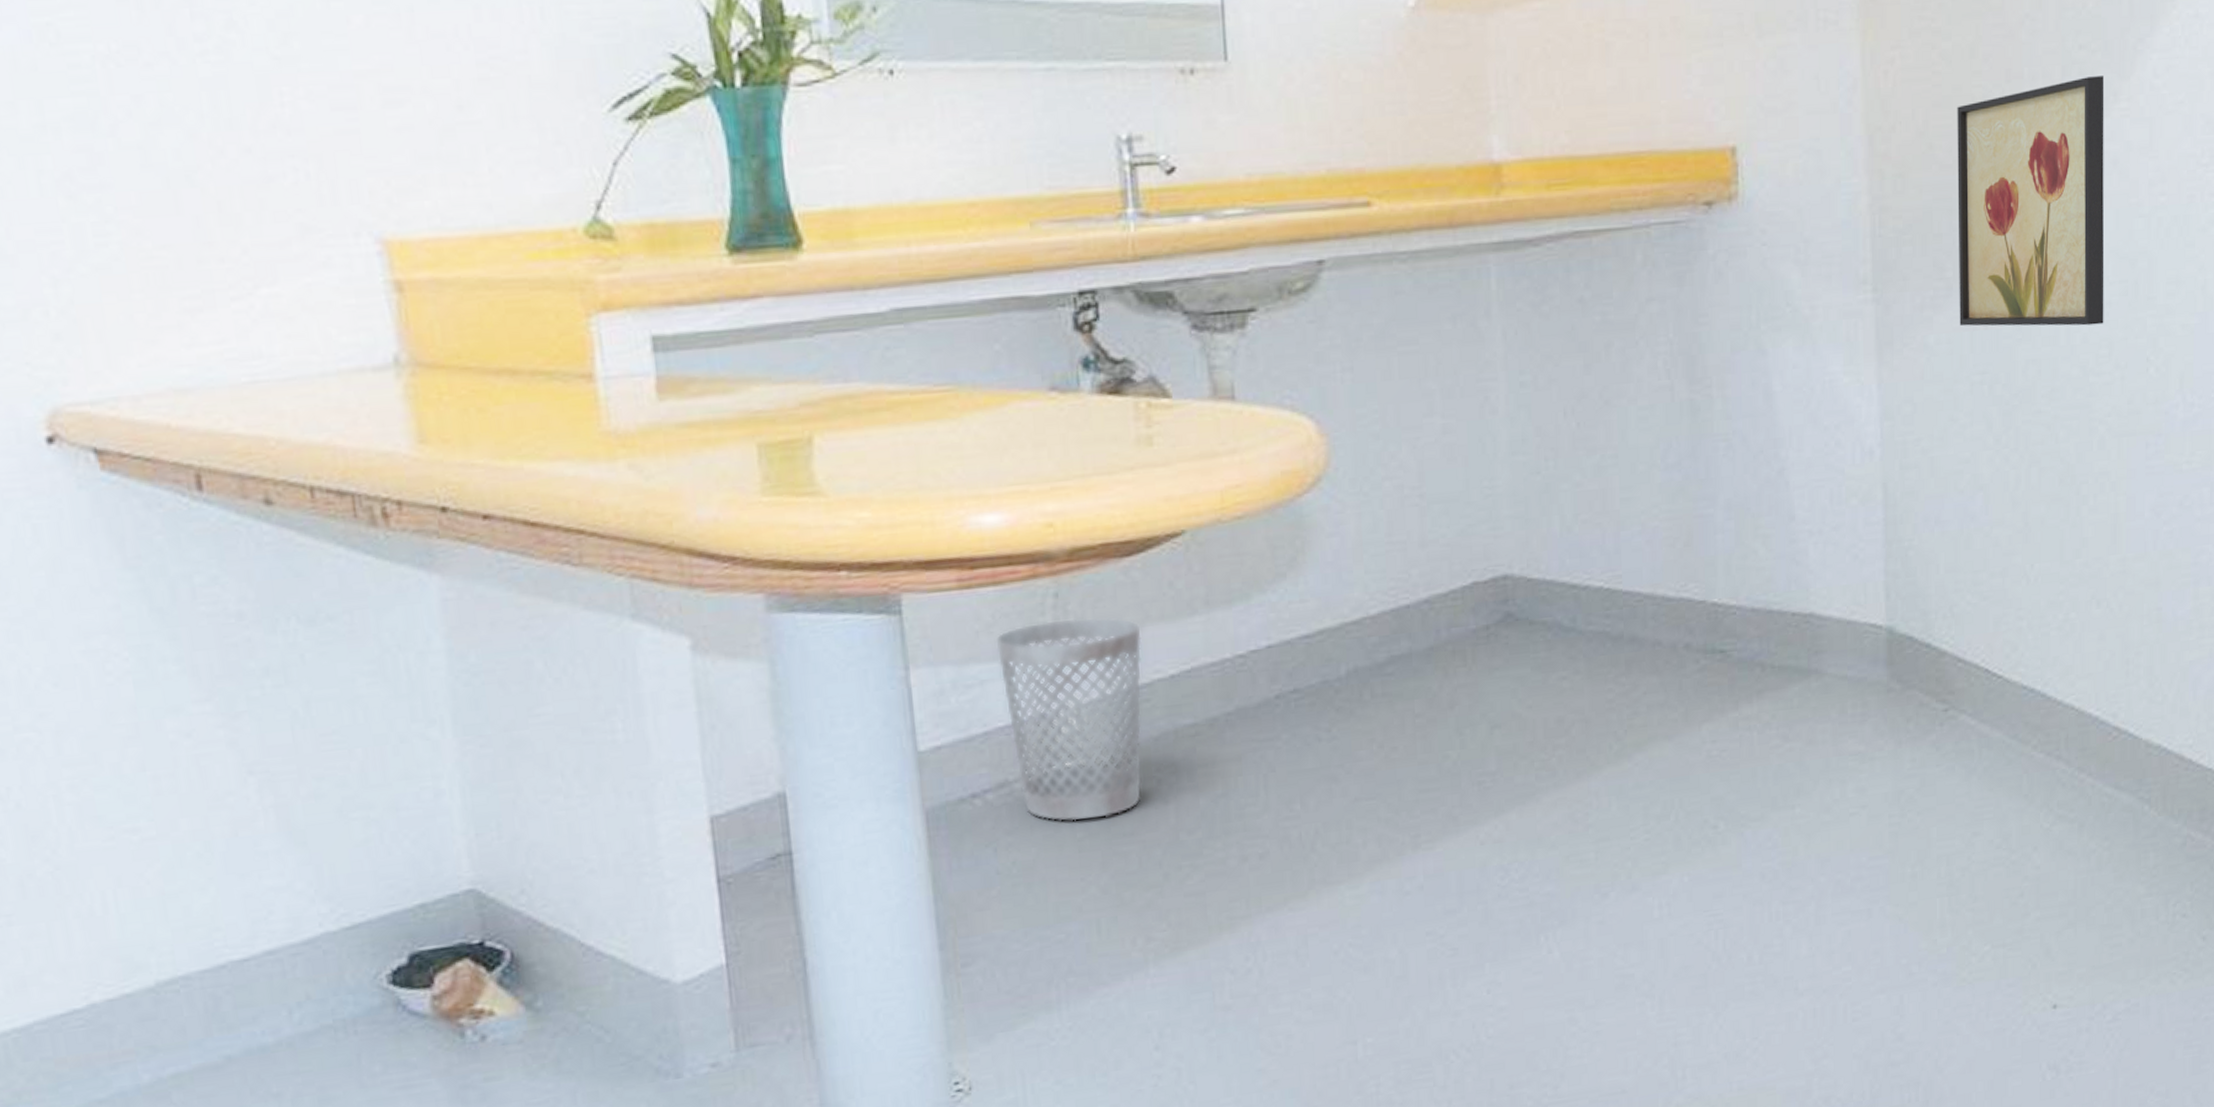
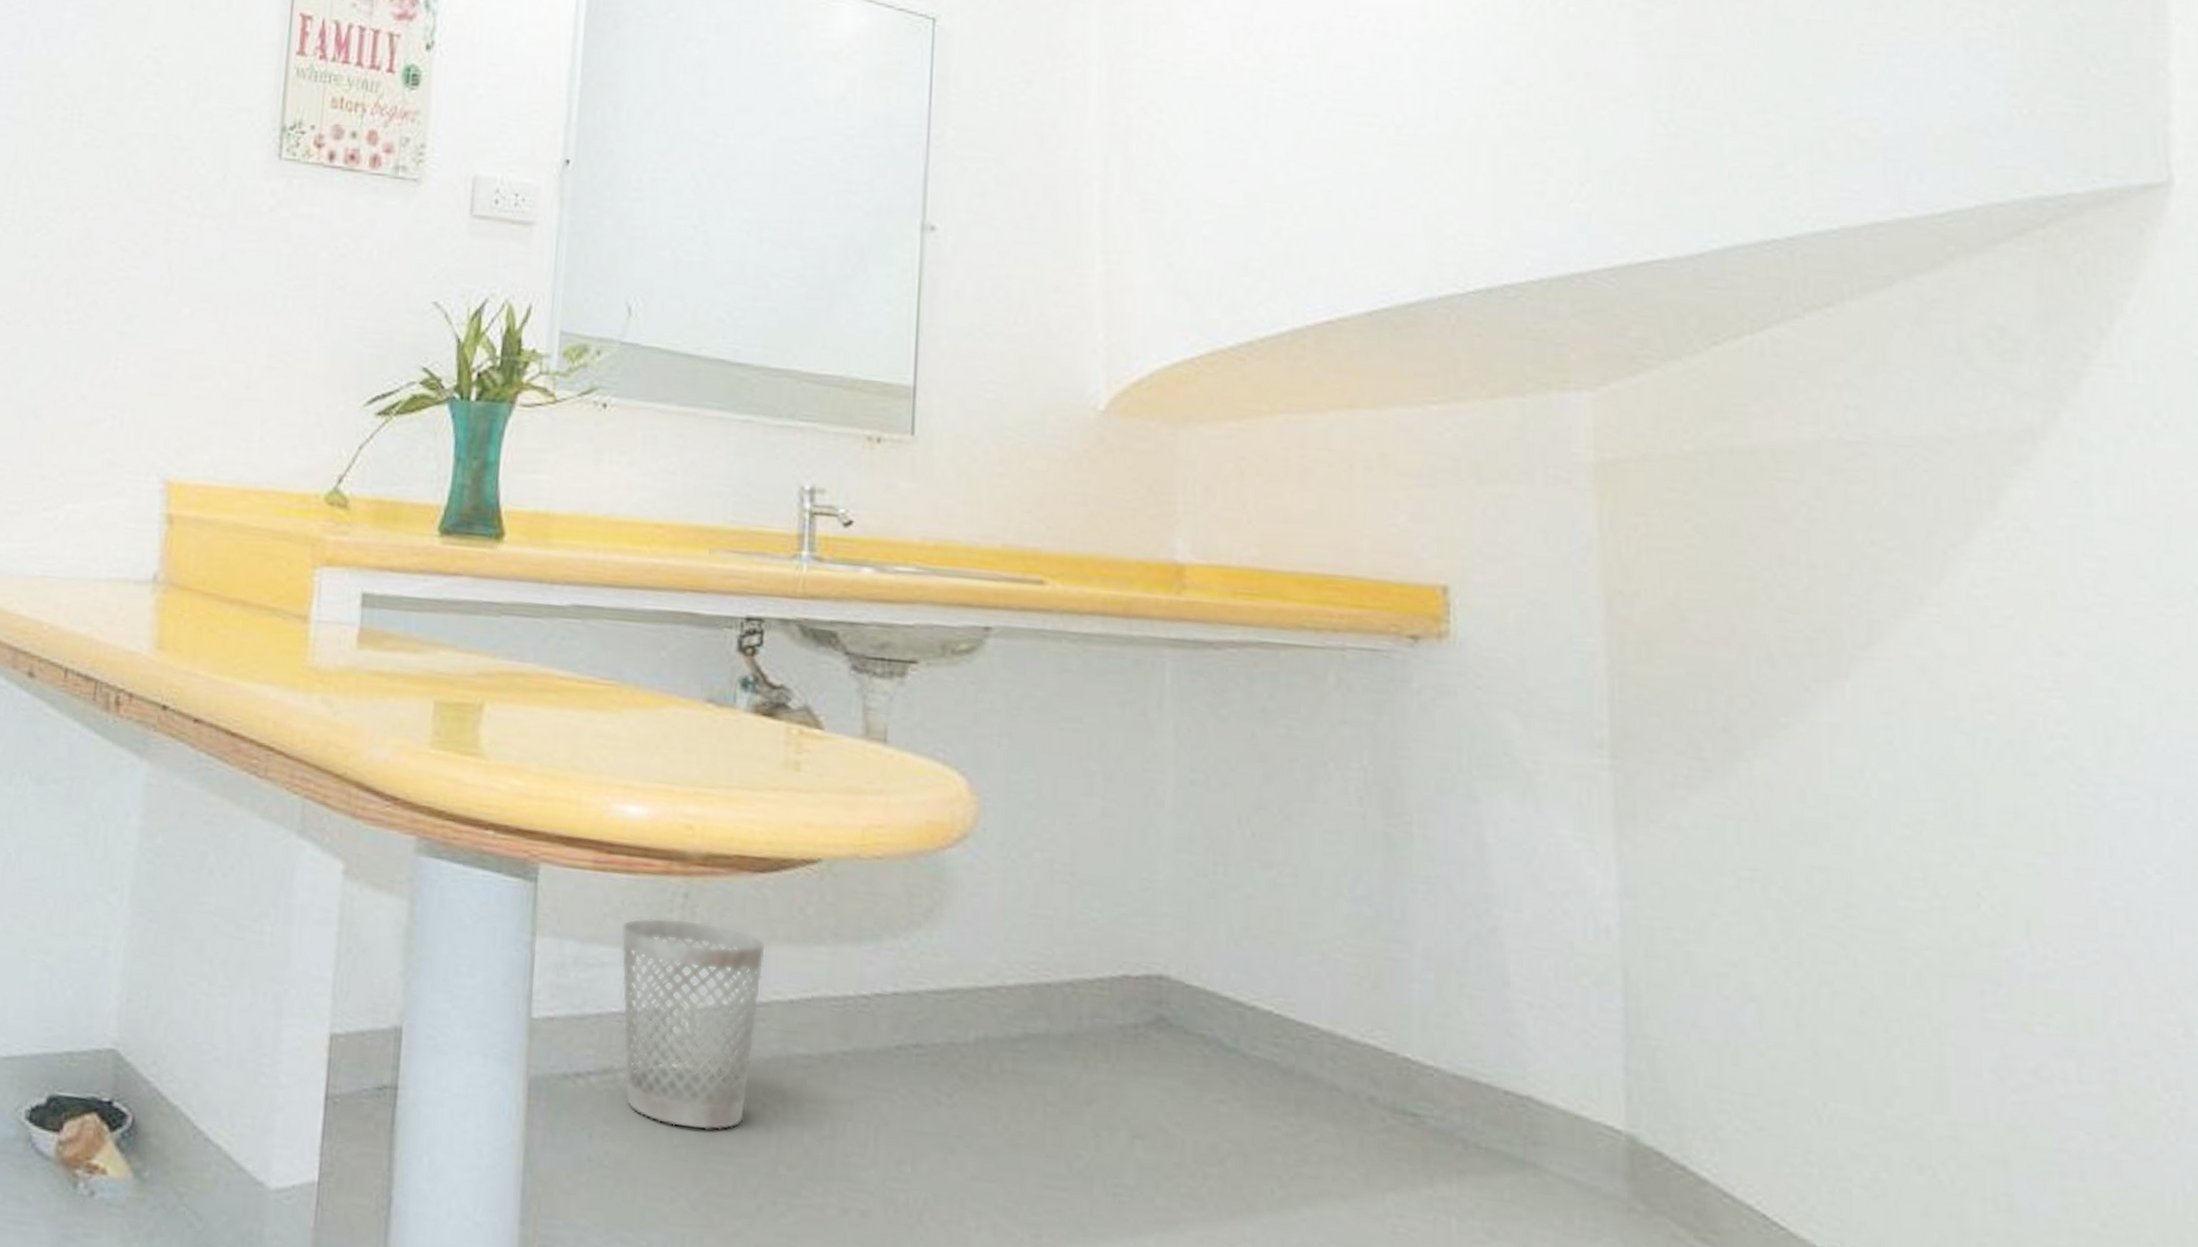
wall art: present [1957,76,2105,327] -> none [1716,574,1916,843]

